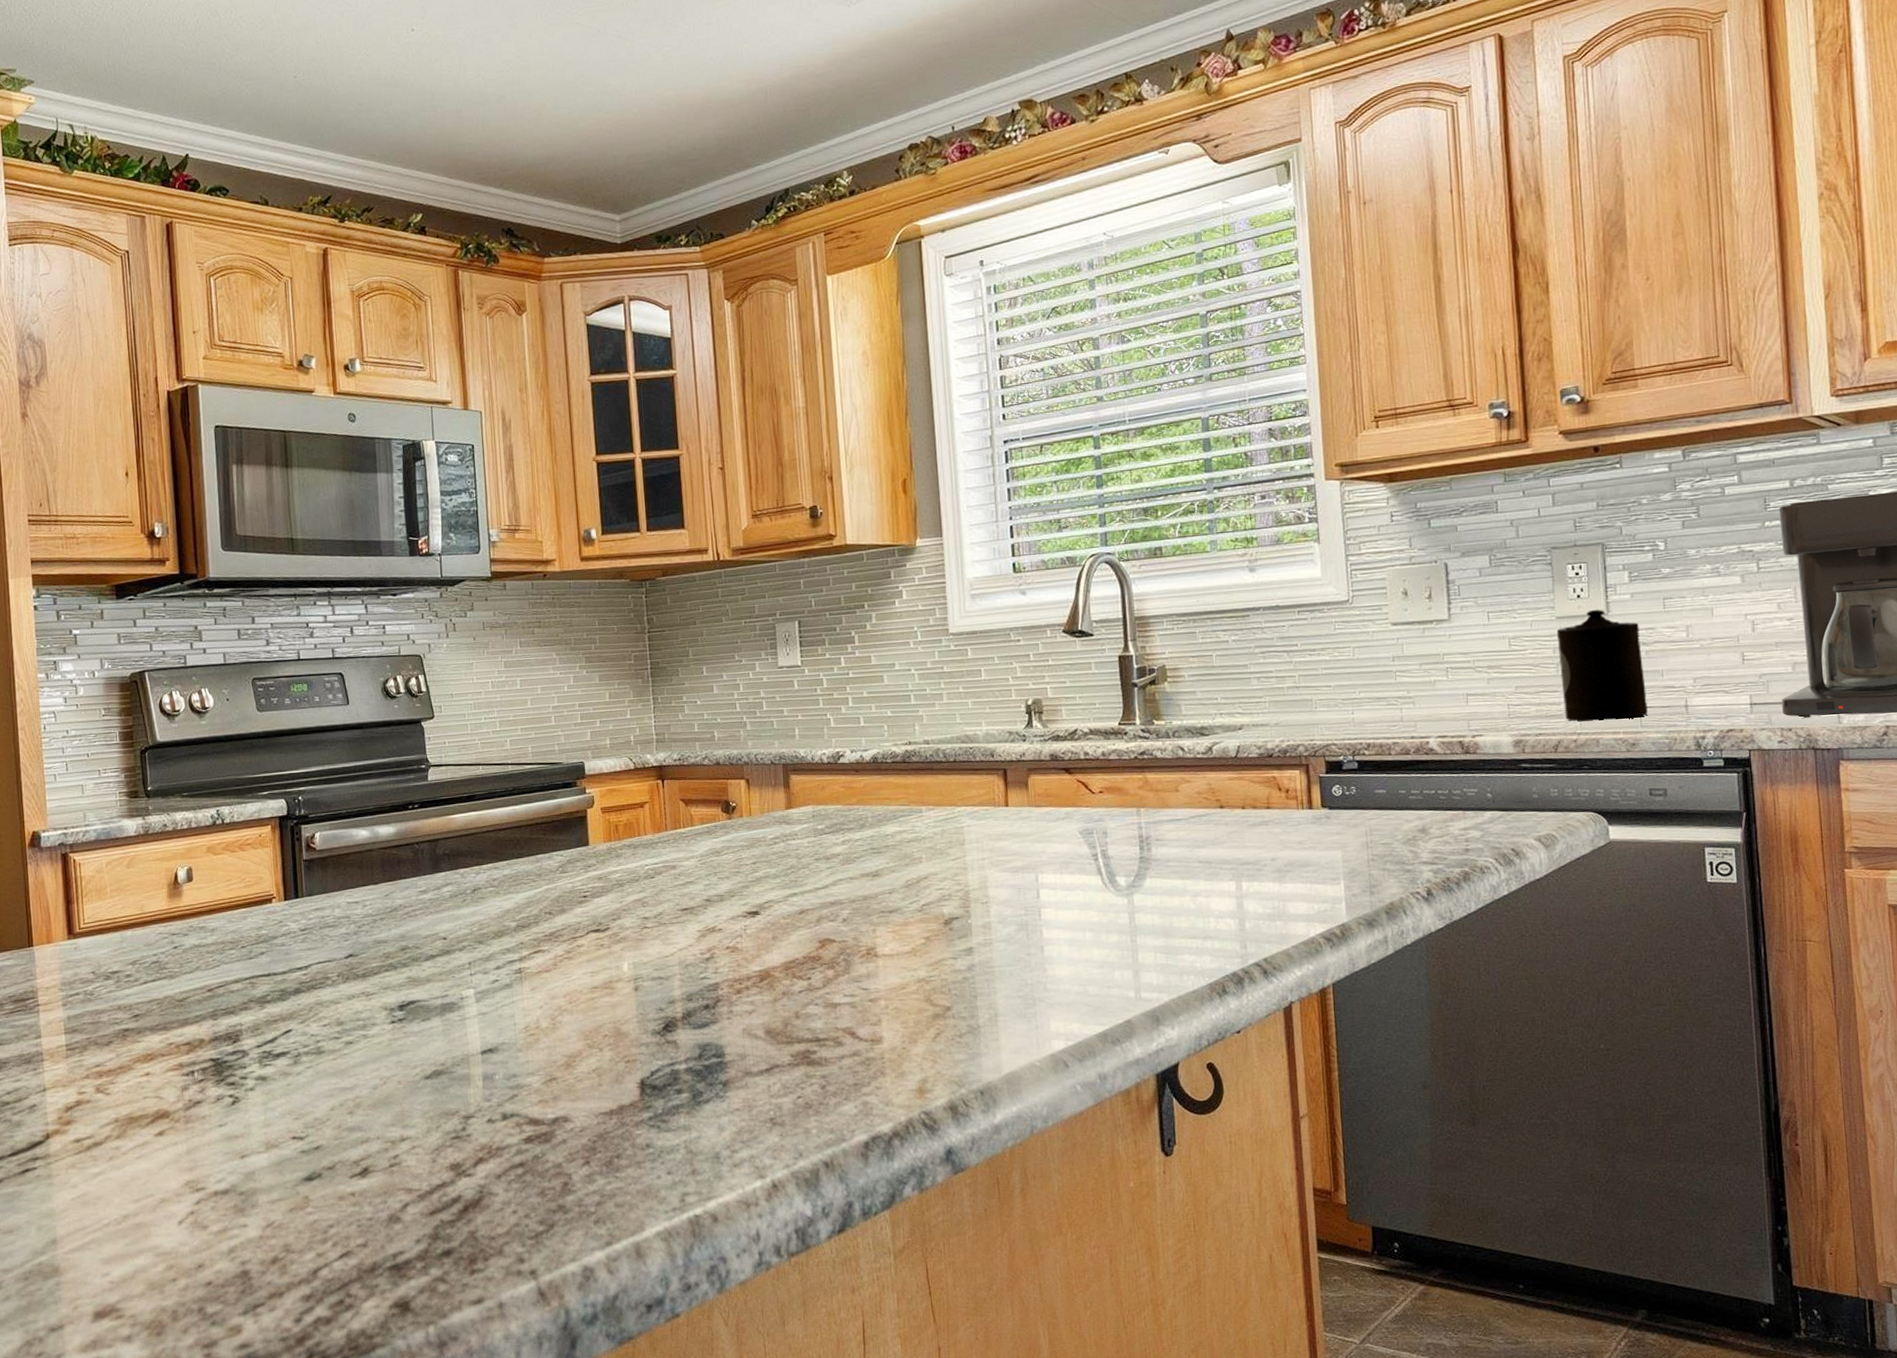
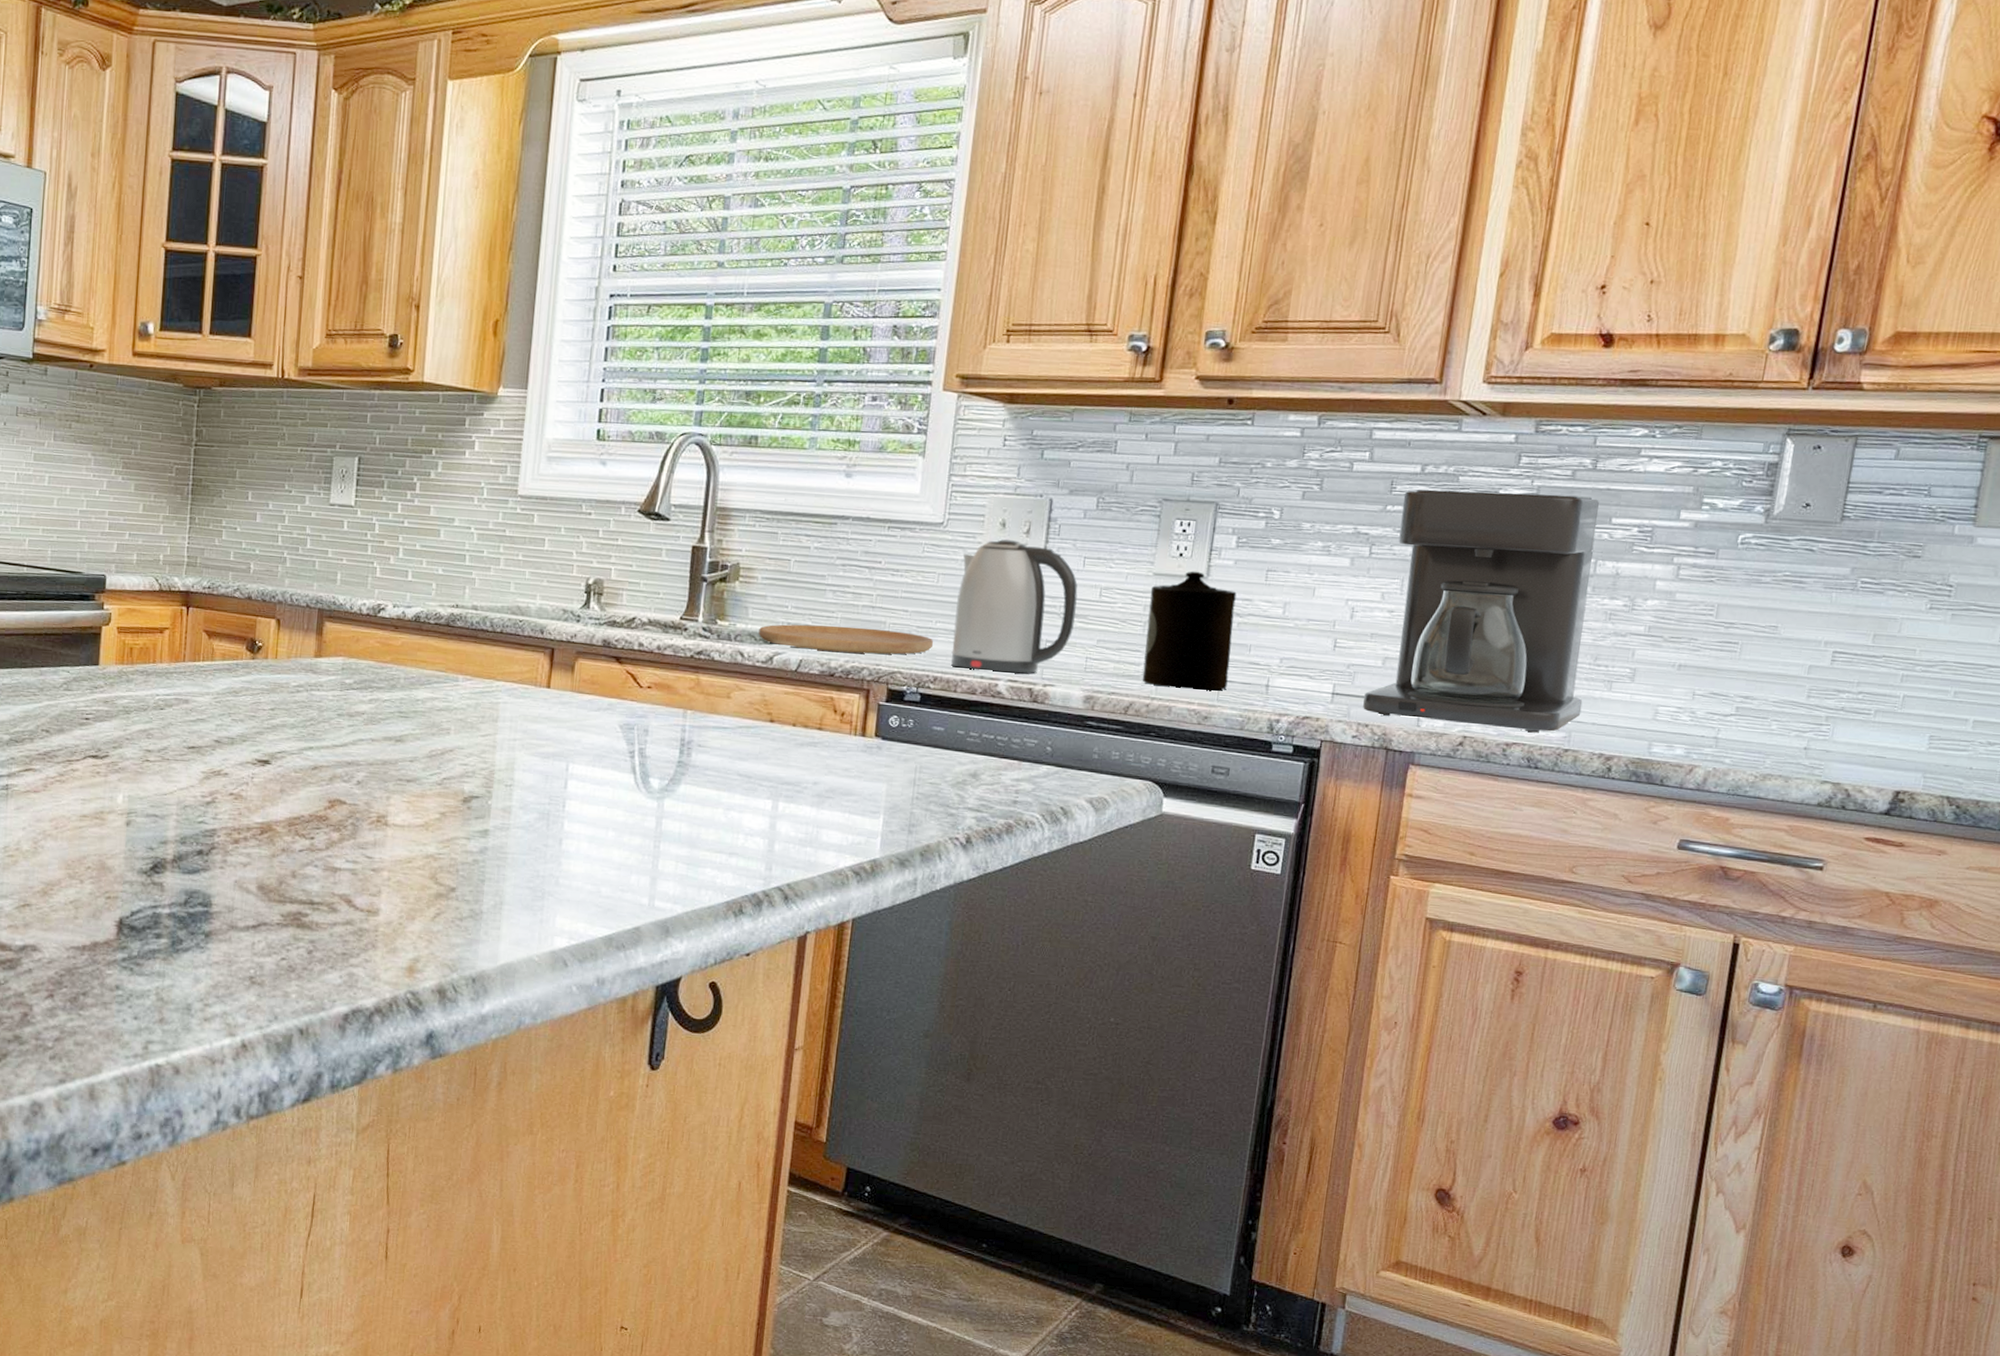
cutting board: none [1194,706,1361,736] -> present [758,624,934,655]
kettle: none [1372,606,1491,732] -> present [951,539,1078,674]

